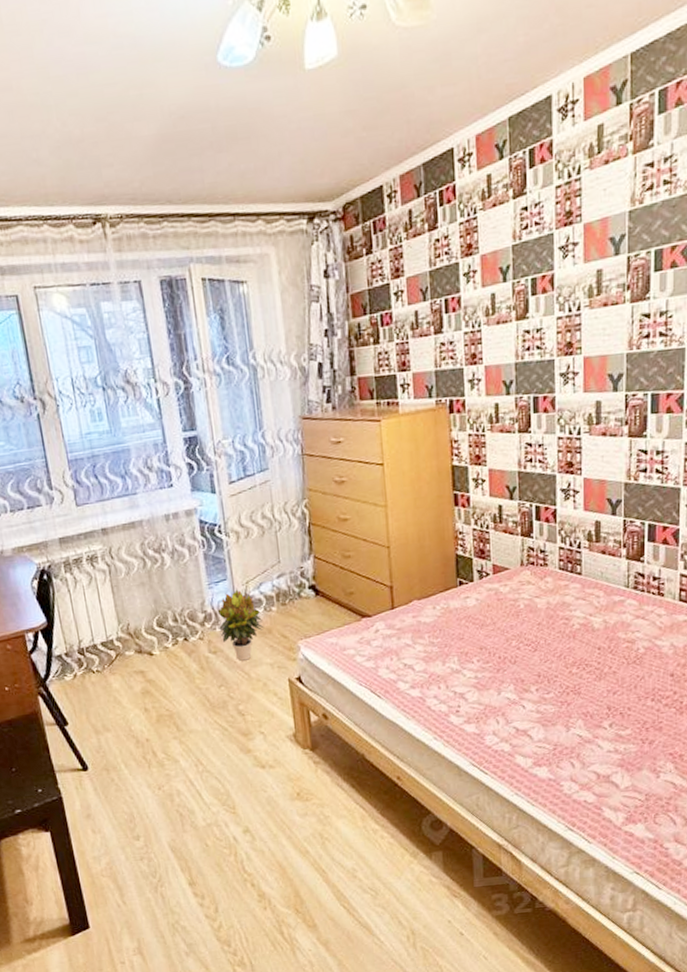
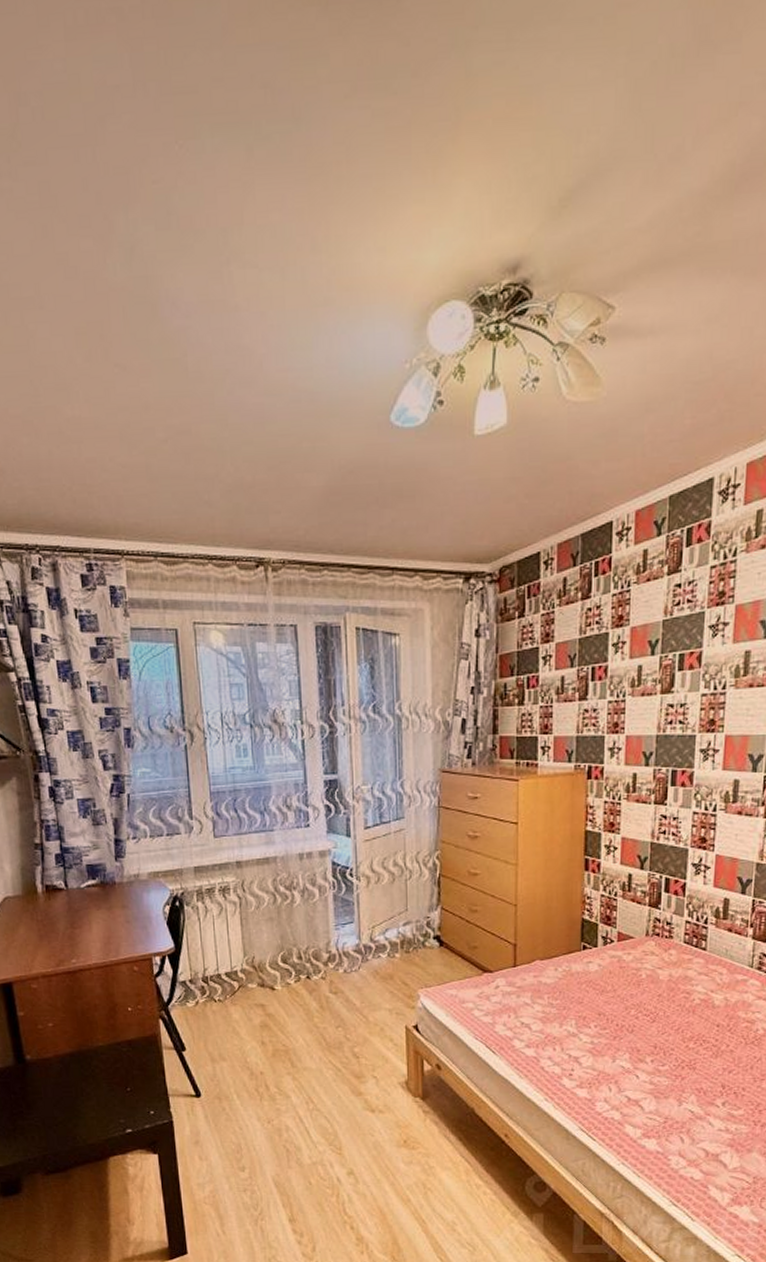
potted plant: present [218,589,264,661] -> none [340,933,386,1004]

